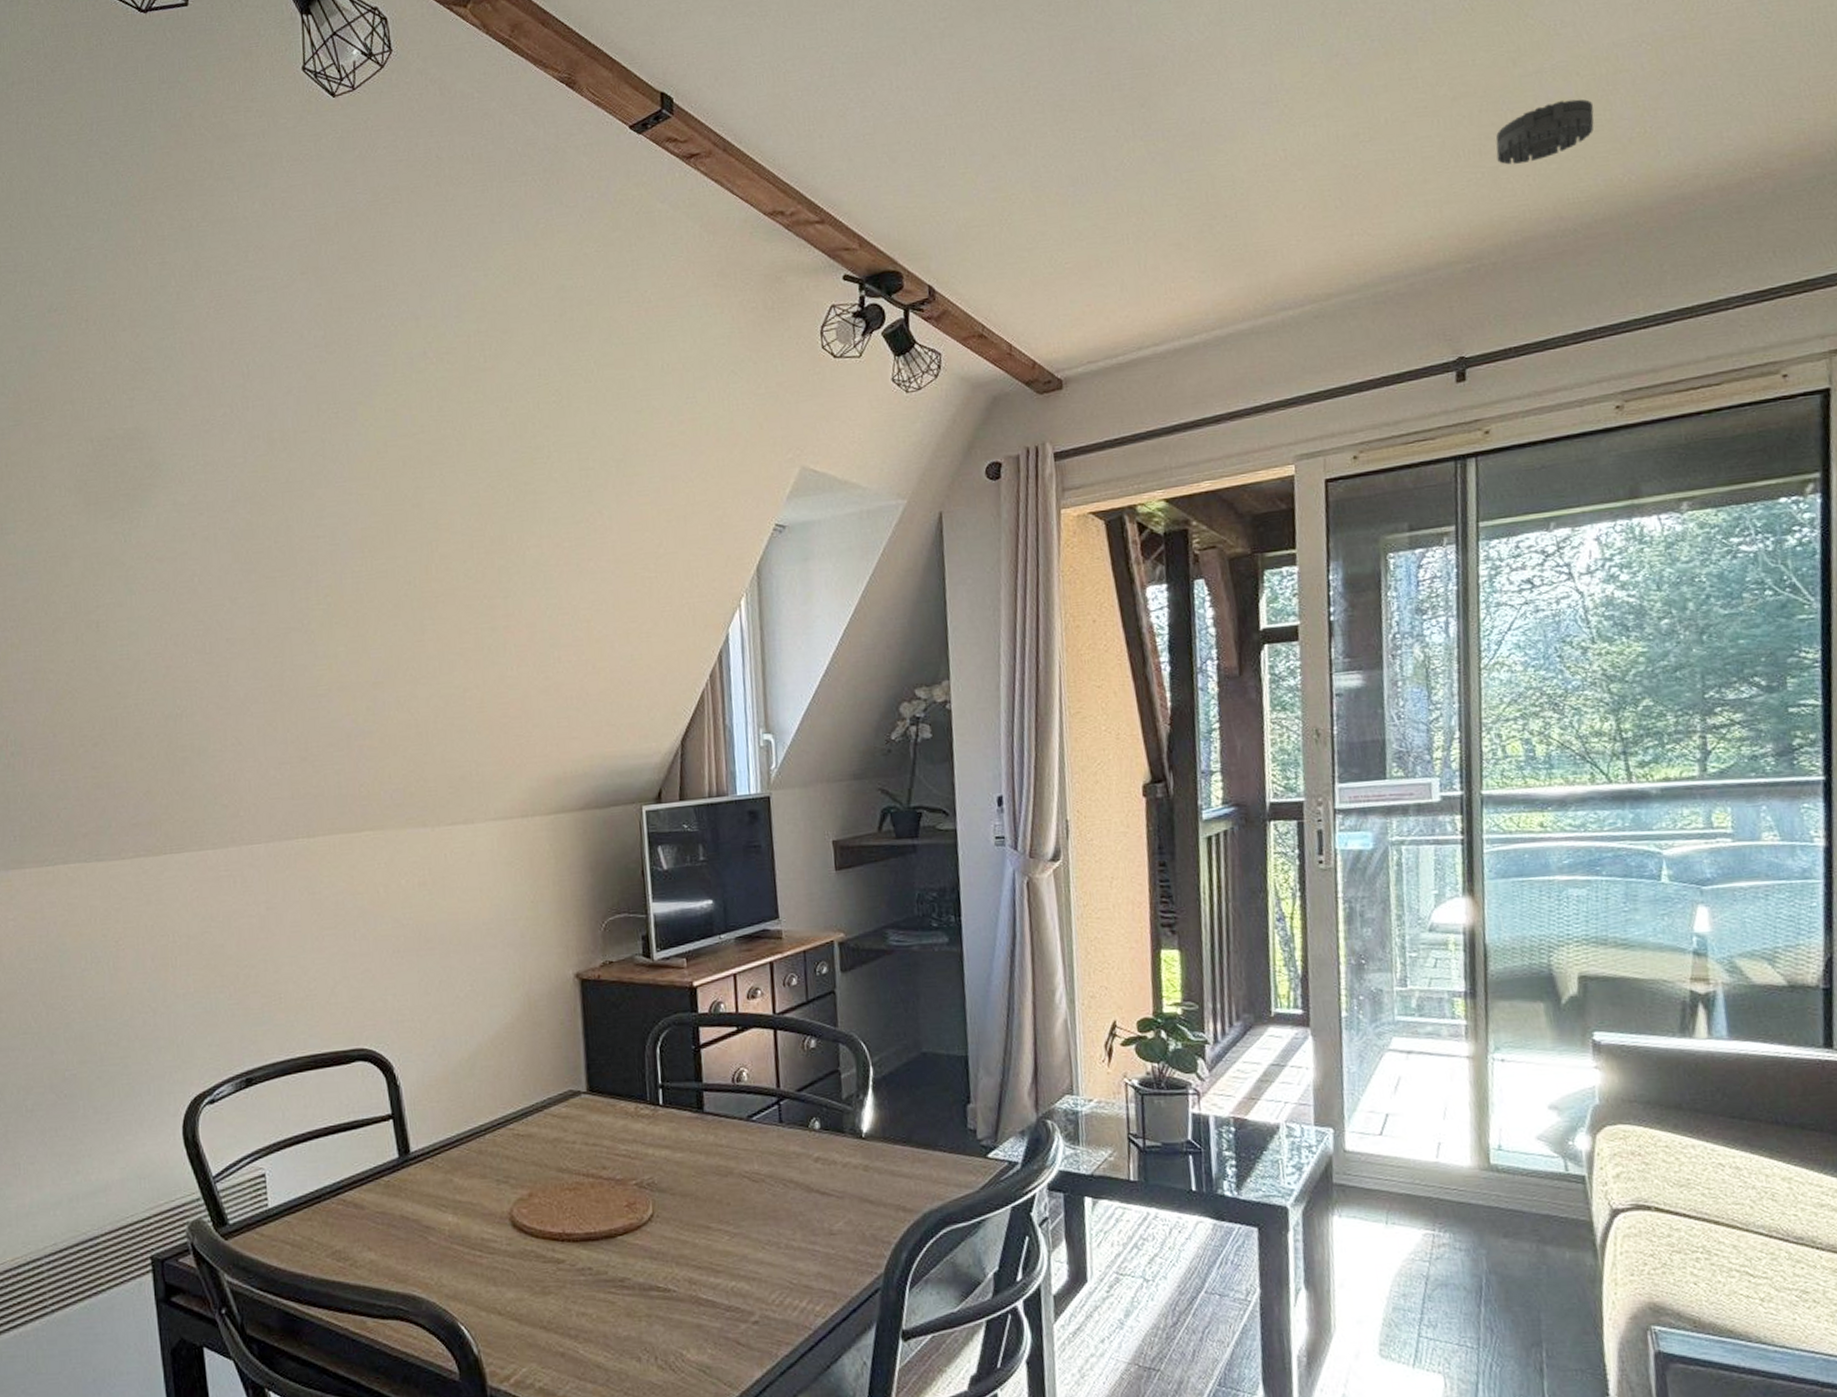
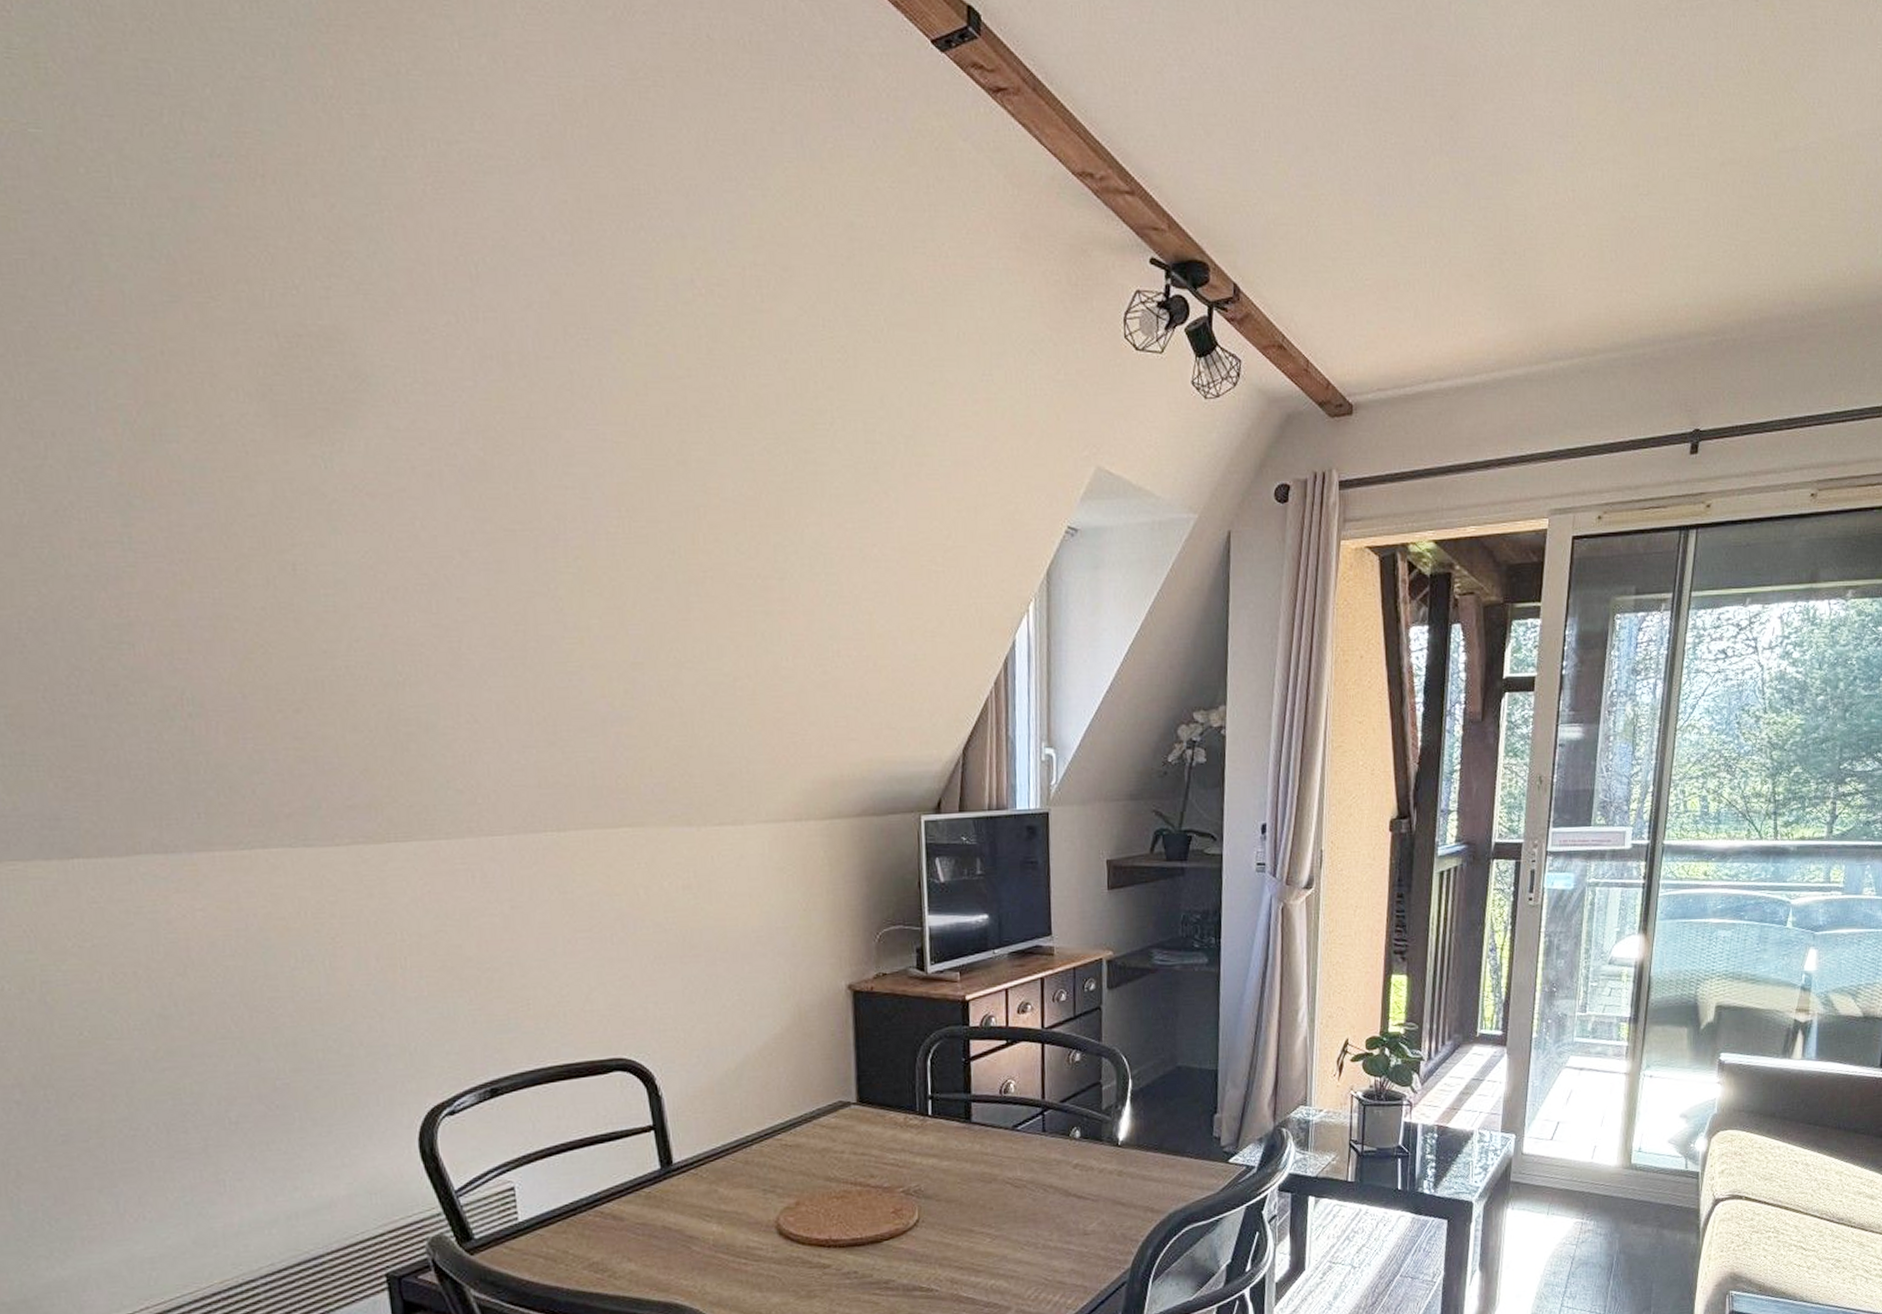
smoke detector: present [1495,99,1595,165] -> none [1750,183,1833,242]

